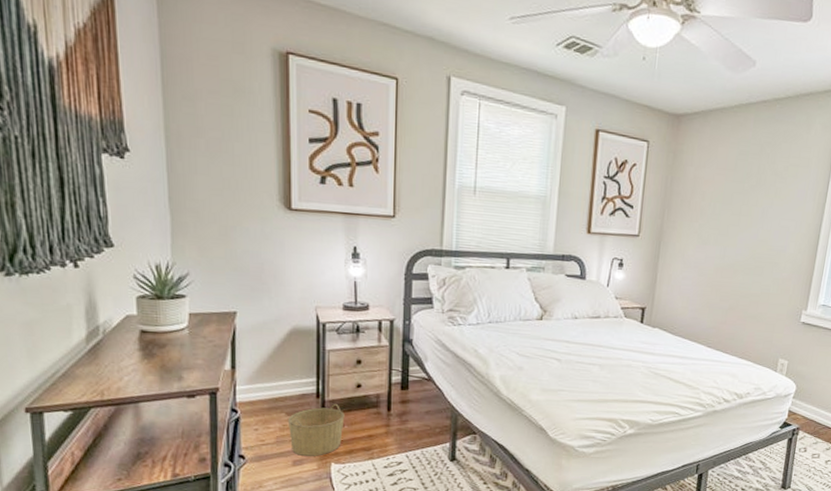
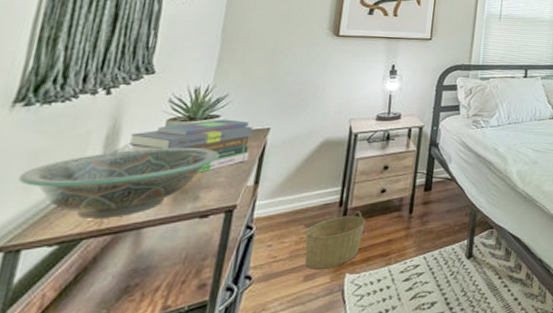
decorative bowl: none [21,325,193,390] -> present [17,147,220,219]
books: none [107,299,222,354] -> present [128,119,253,173]

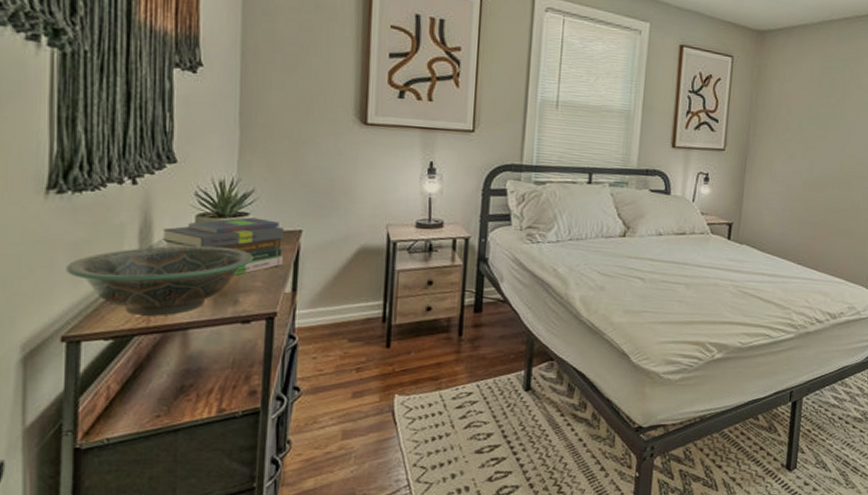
basket: present [305,210,366,270] -> none [349,328,412,388]

